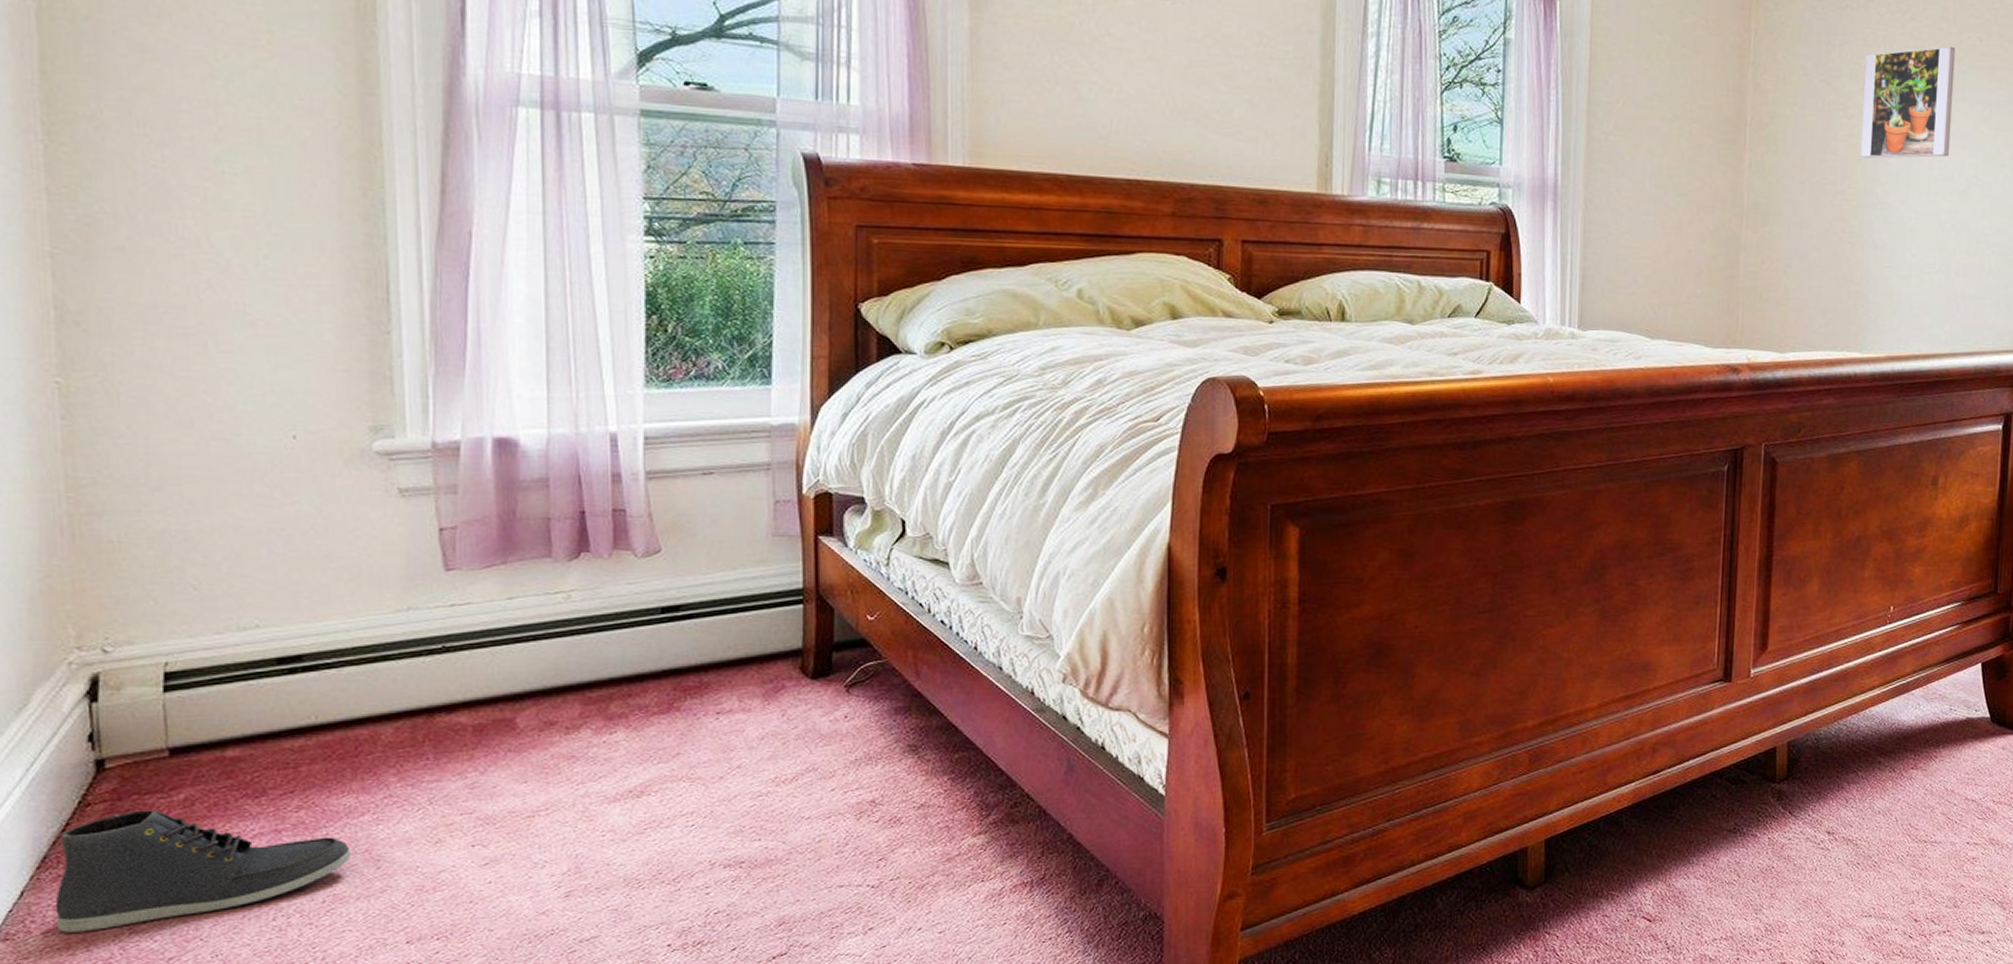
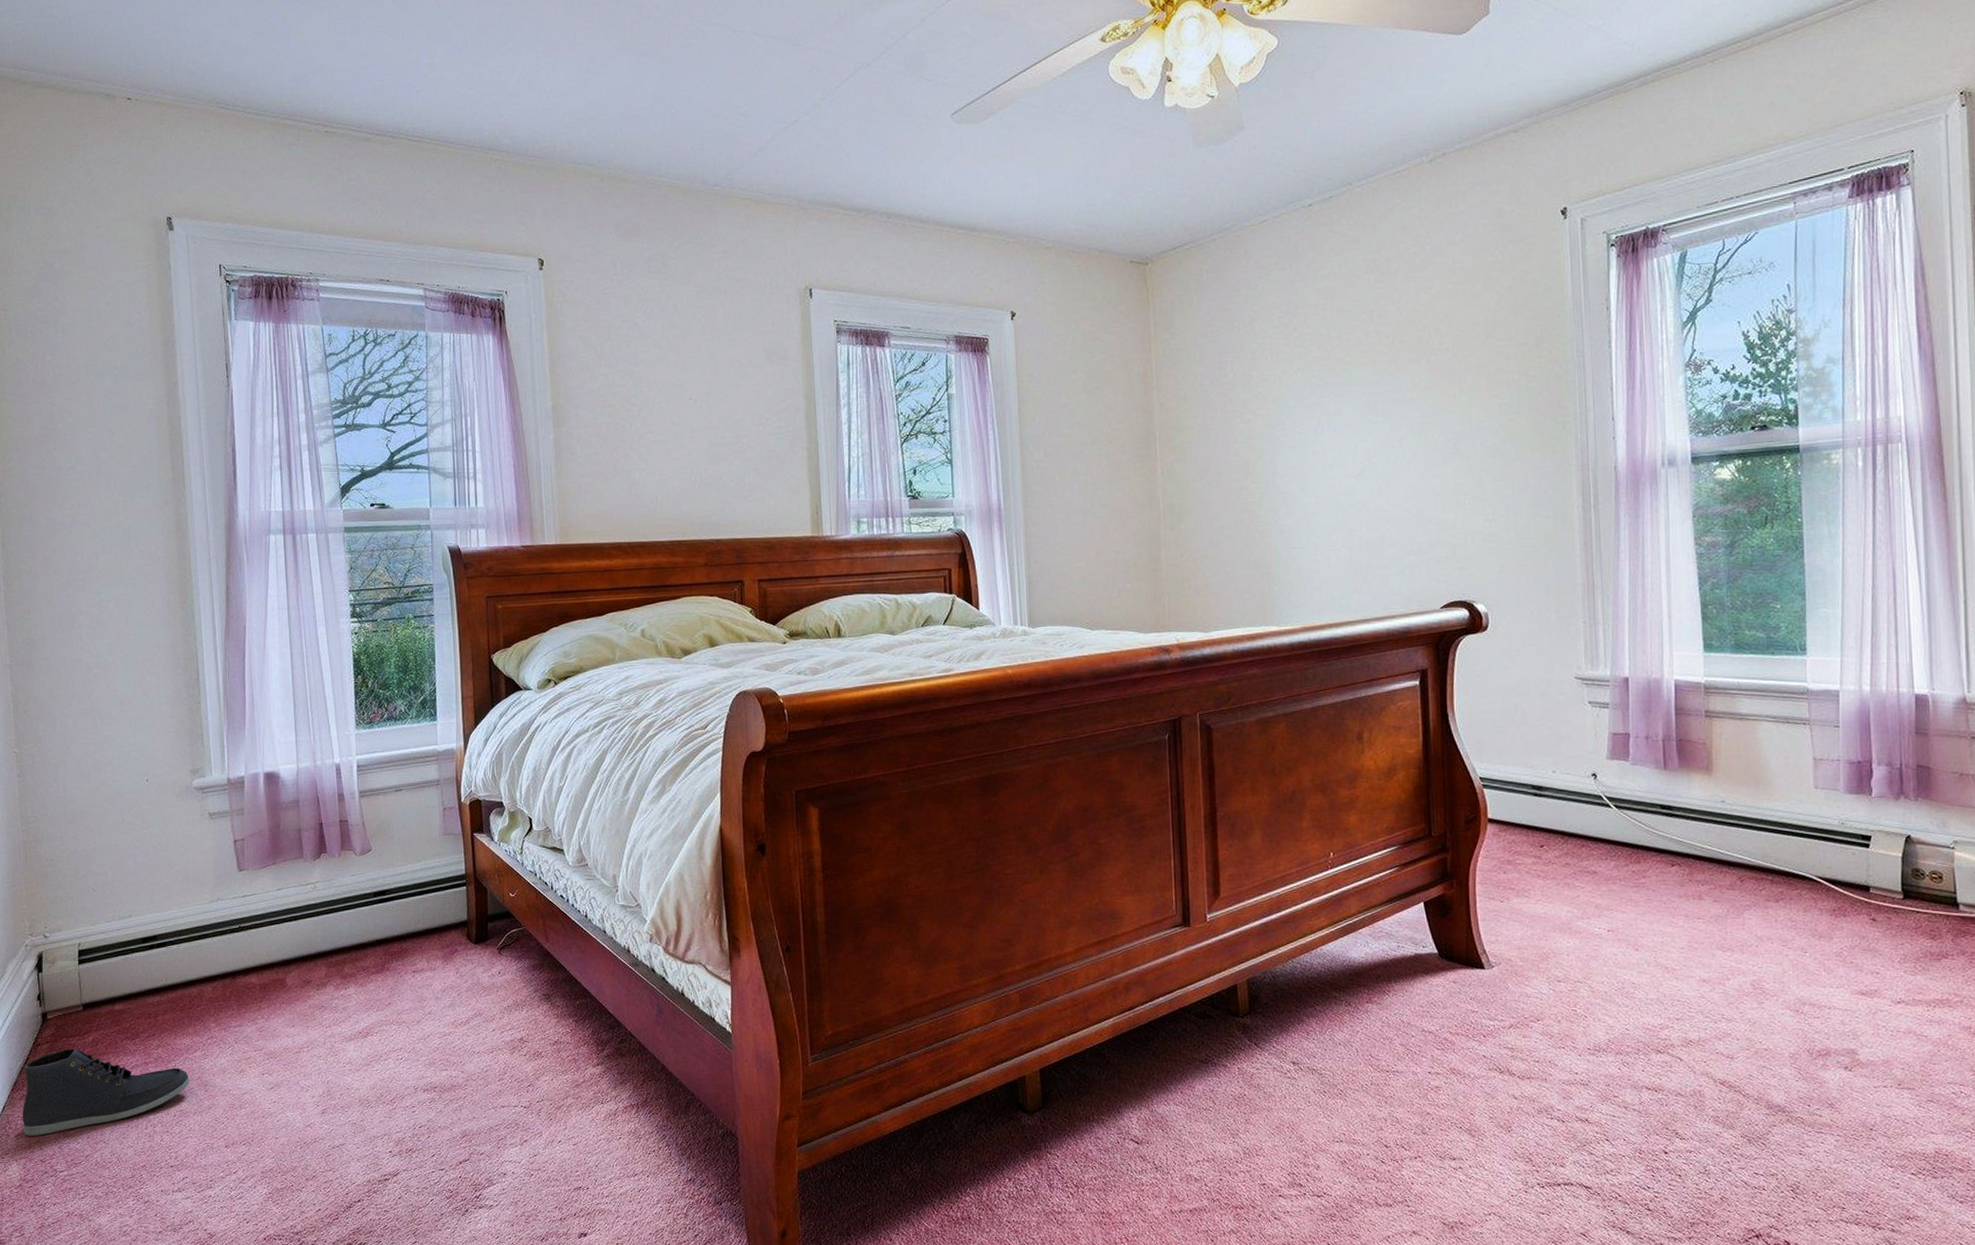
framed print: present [1860,46,1956,158] -> none [1255,349,1342,455]

